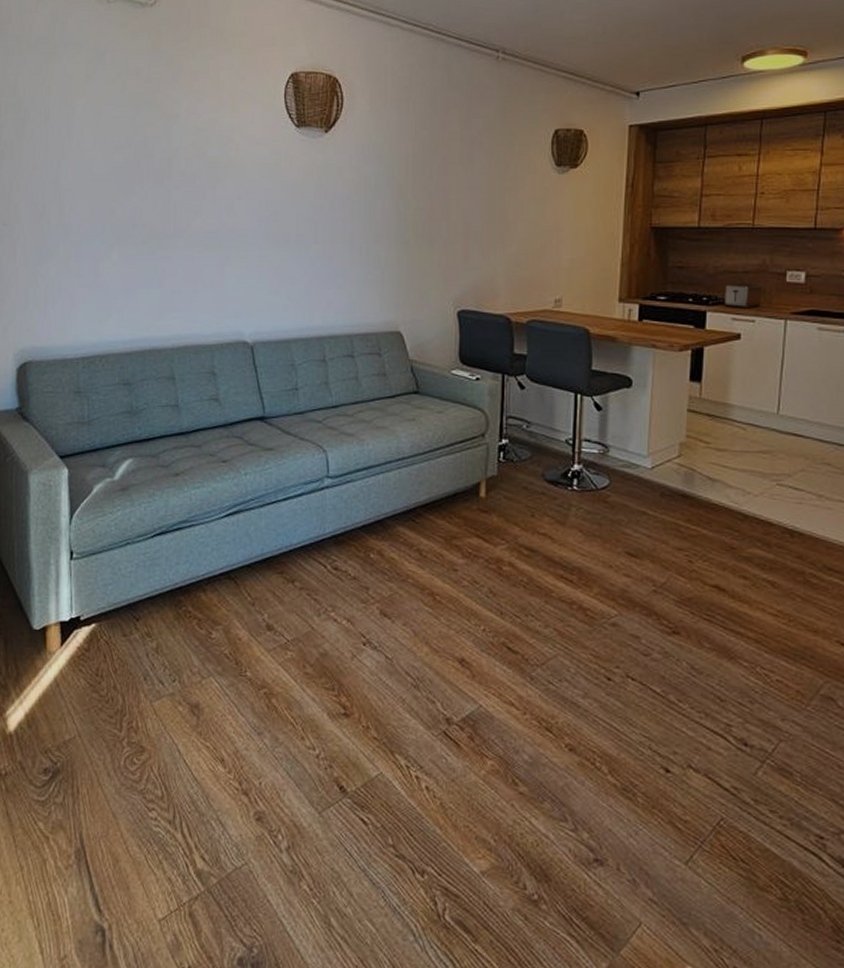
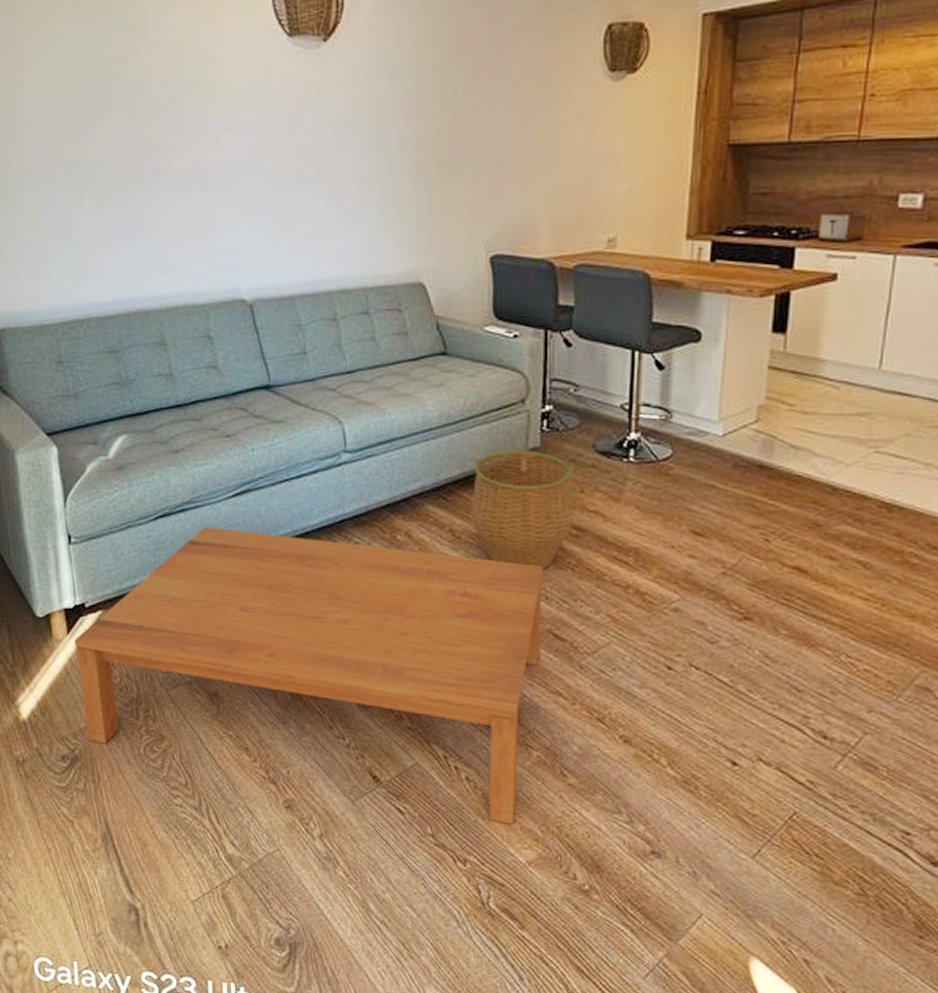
coffee table: none [66,544,498,834] -> present [74,527,543,825]
basket: none [435,478,526,587] -> present [470,450,574,570]

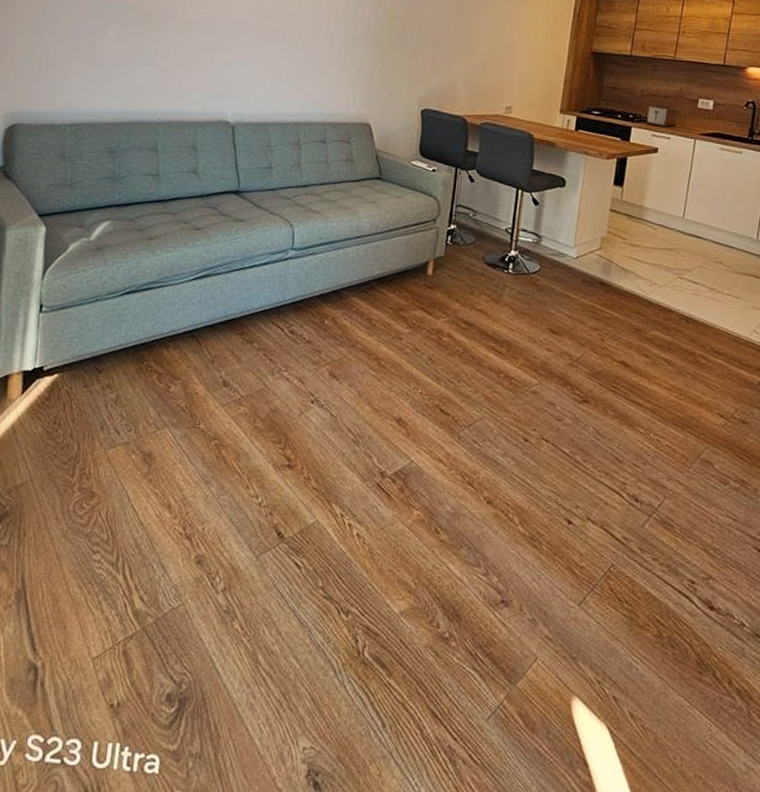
coffee table: present [74,527,543,825] -> none [21,304,437,577]
basket: present [470,450,574,570] -> none [385,257,468,356]

